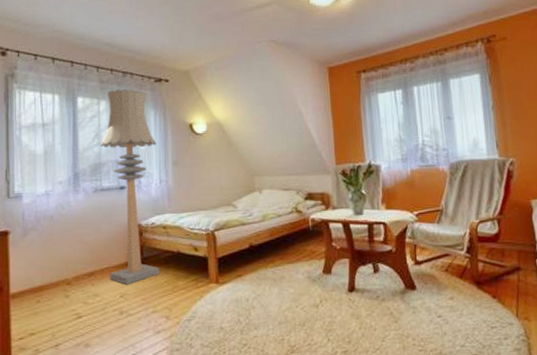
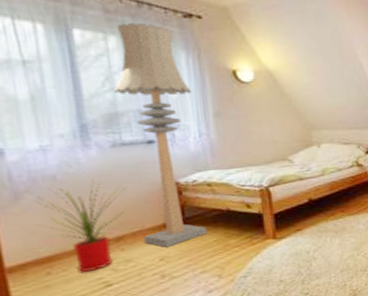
house plant: none [37,221,100,304] -> present [36,180,127,273]

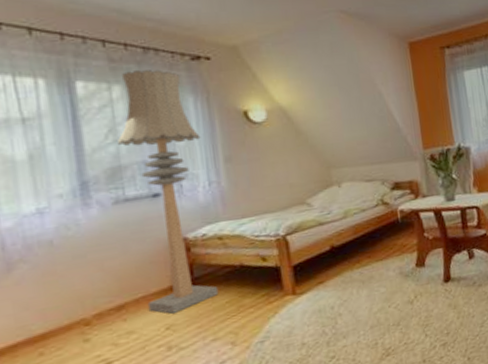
house plant: present [36,180,127,273] -> none [30,243,130,351]

